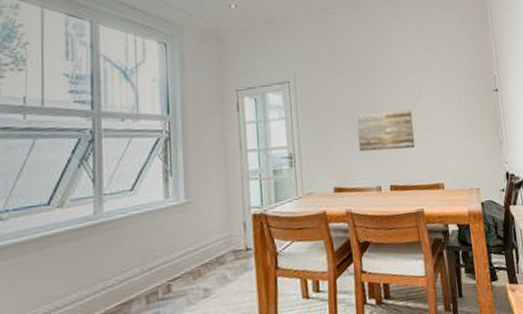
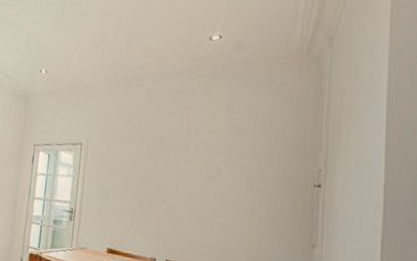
wall art: present [357,110,415,152] -> none [139,185,205,229]

